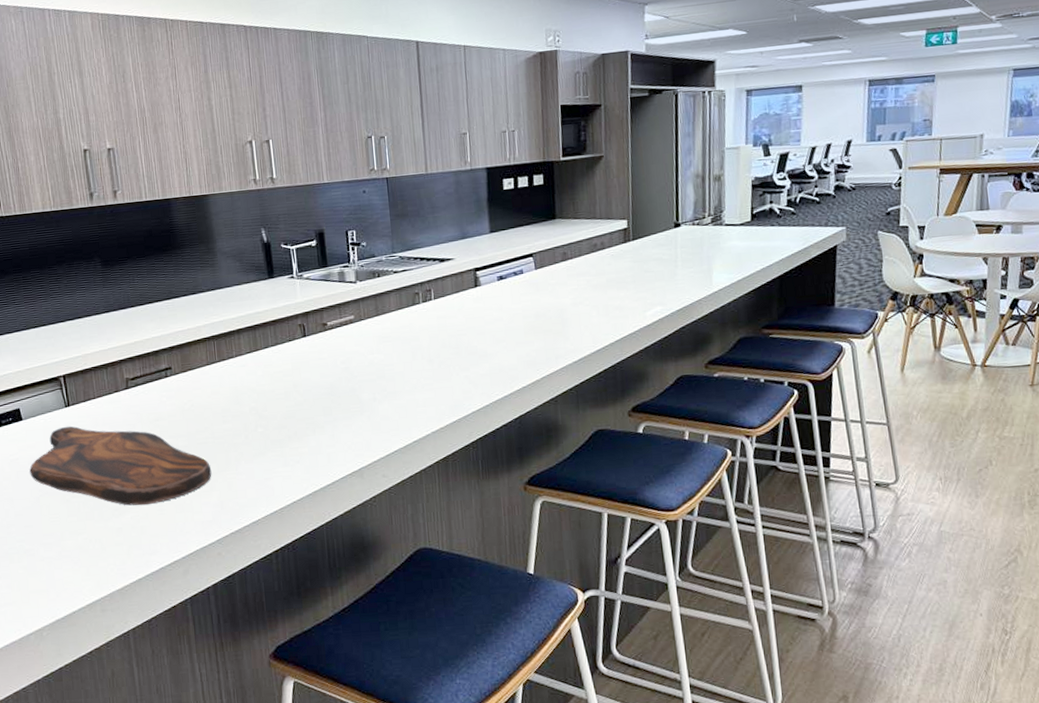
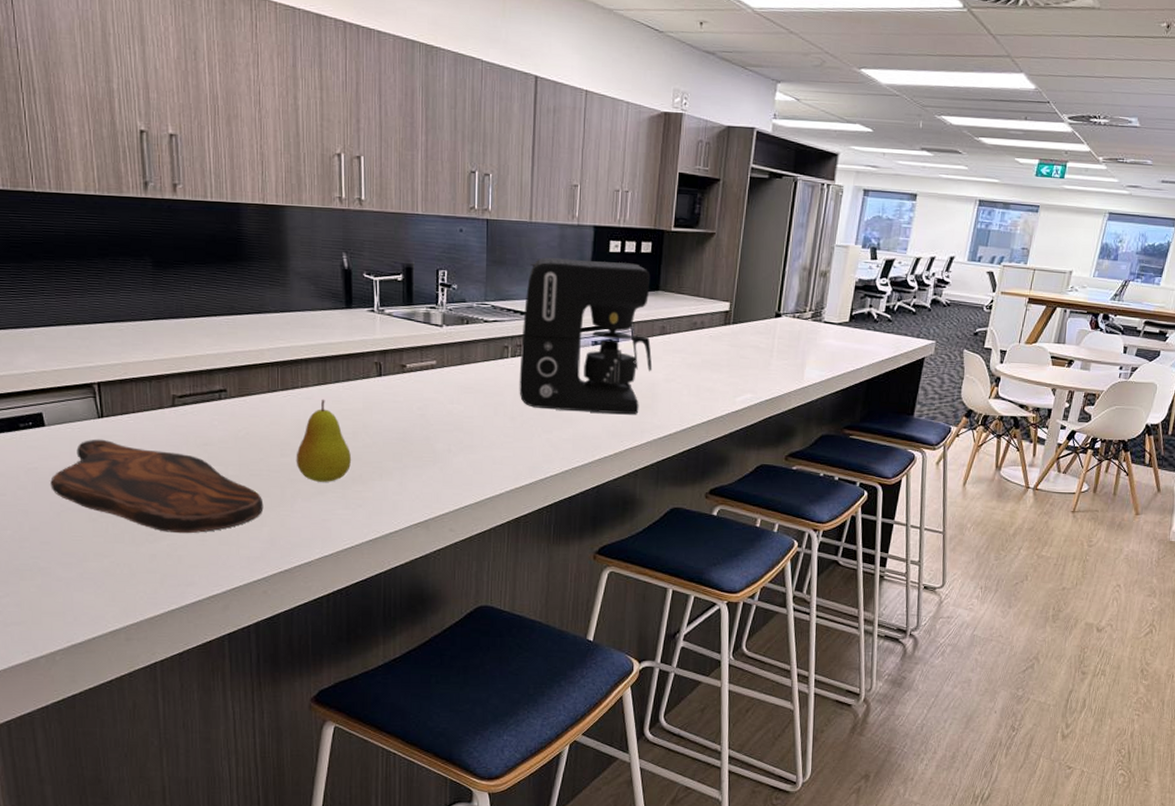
fruit: none [236,364,287,444] -> present [296,399,352,482]
coffee maker: none [430,197,559,348] -> present [519,257,653,415]

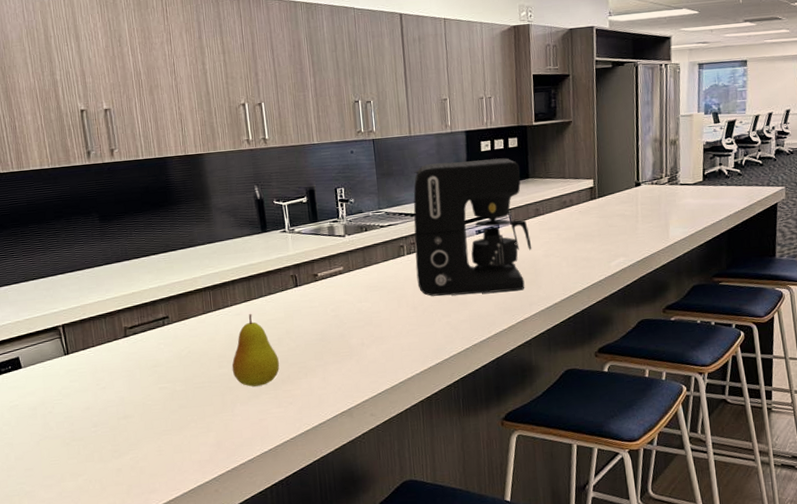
cutting board: present [50,439,264,534] -> none [29,373,209,448]

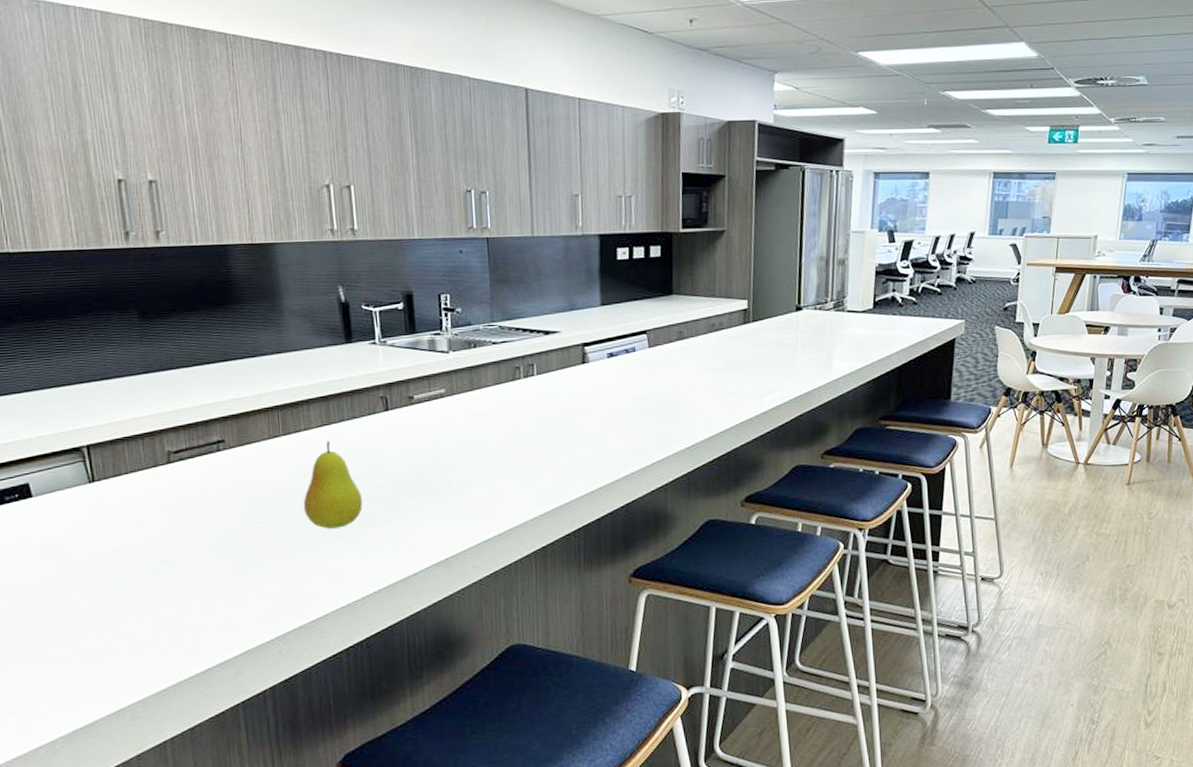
coffee maker: present [413,158,532,296] -> none [533,269,673,429]

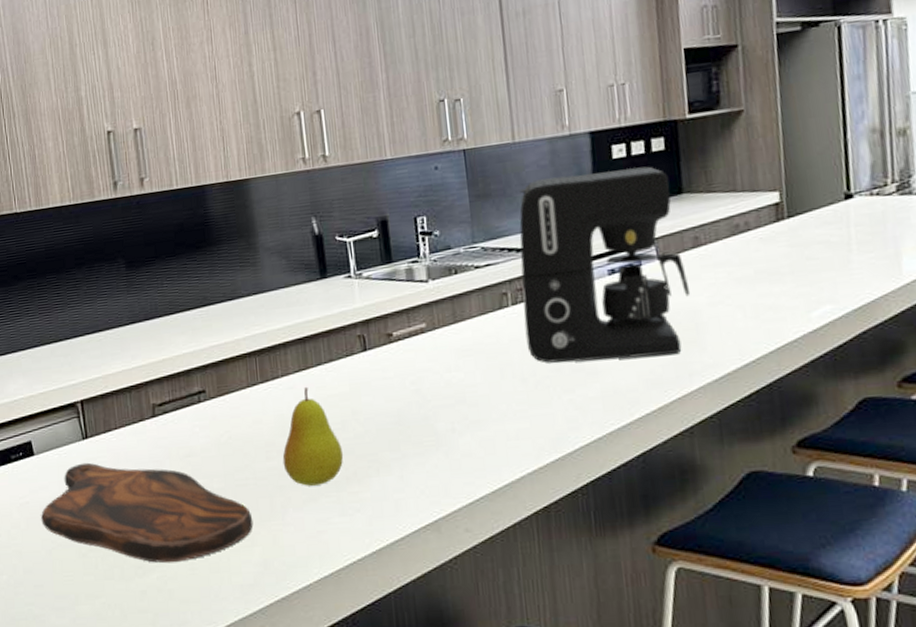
cutting board: none [41,505,272,599] -> present [41,462,253,564]
coffee maker: none [533,269,673,429] -> present [519,166,691,363]

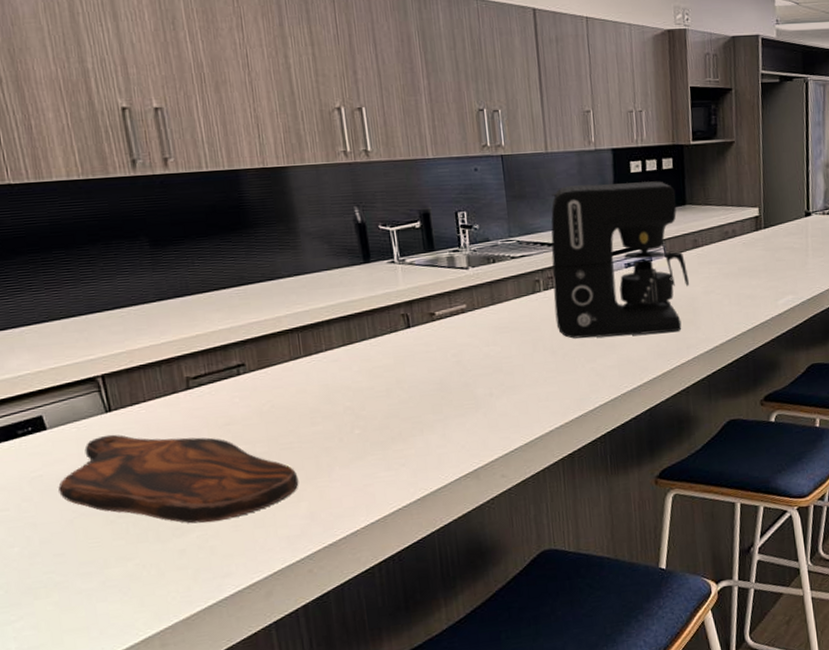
fruit: present [282,386,344,486] -> none [328,359,389,447]

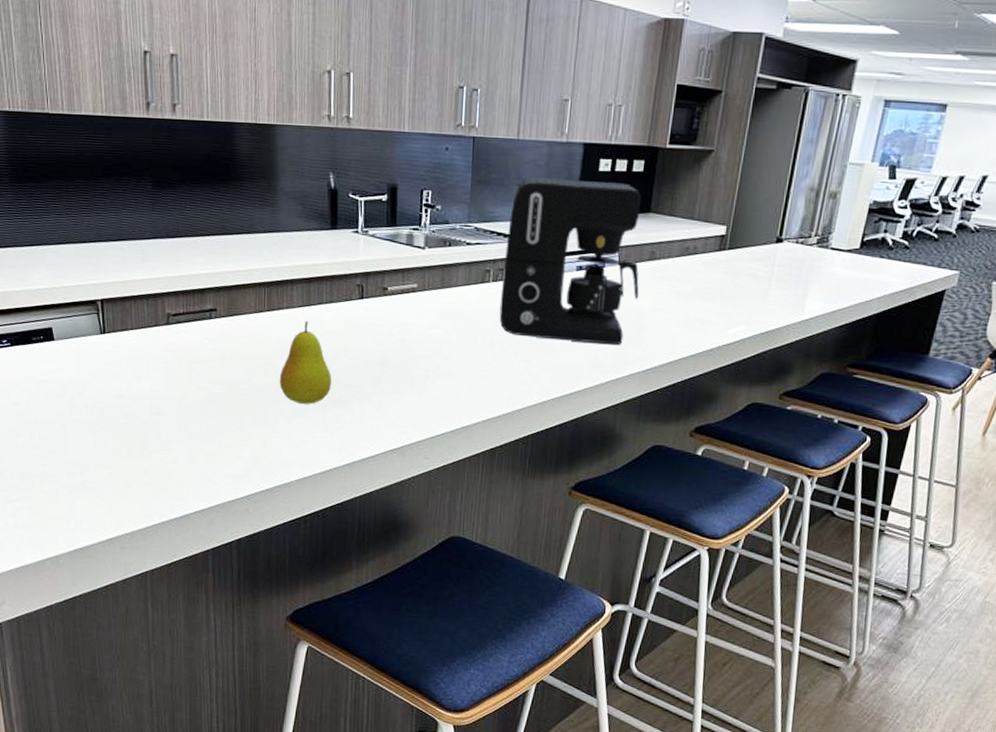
cutting board: present [58,434,299,524] -> none [58,354,248,450]
fruit: none [328,359,389,447] -> present [279,320,332,404]

